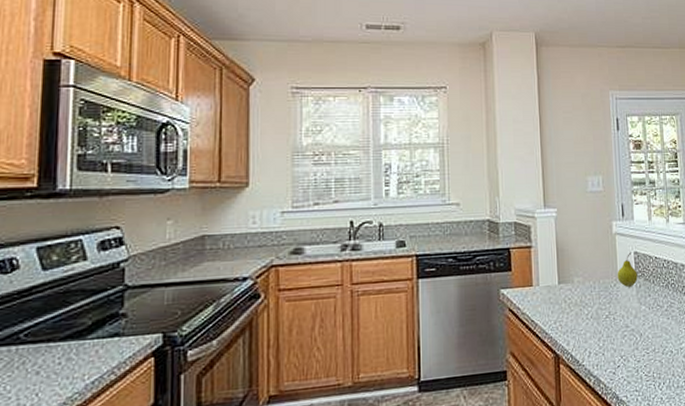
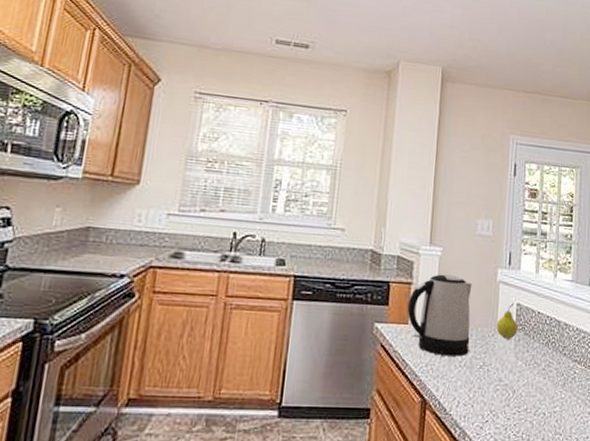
kettle: none [530,233,594,312] -> present [407,274,472,357]

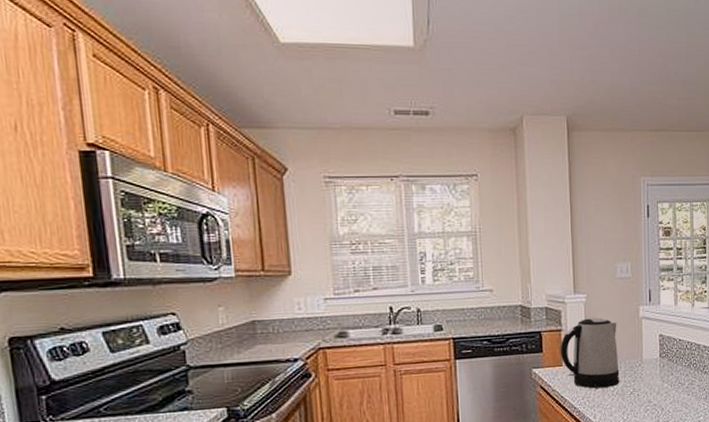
fruit: present [496,303,518,339] -> none [642,335,662,367]

